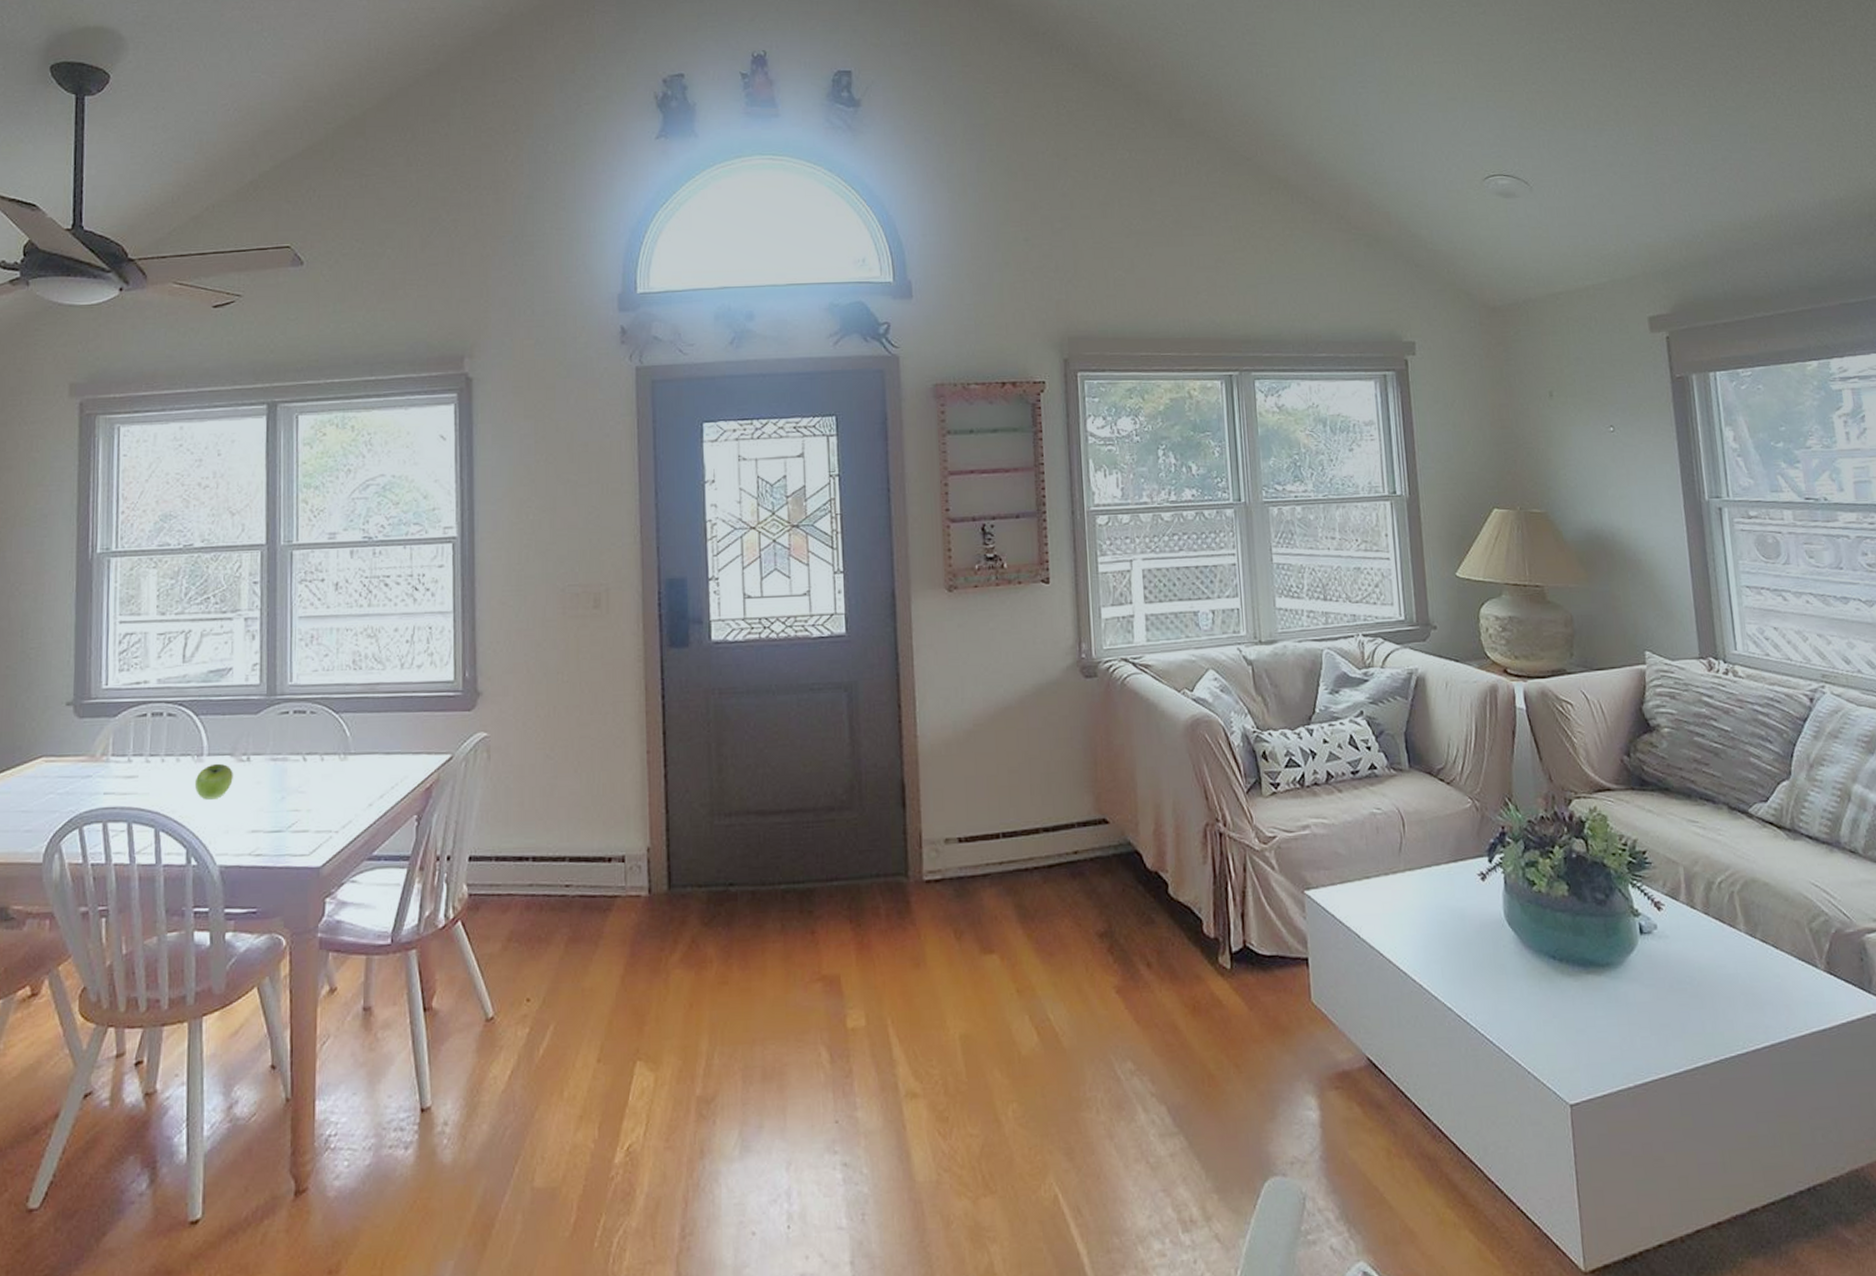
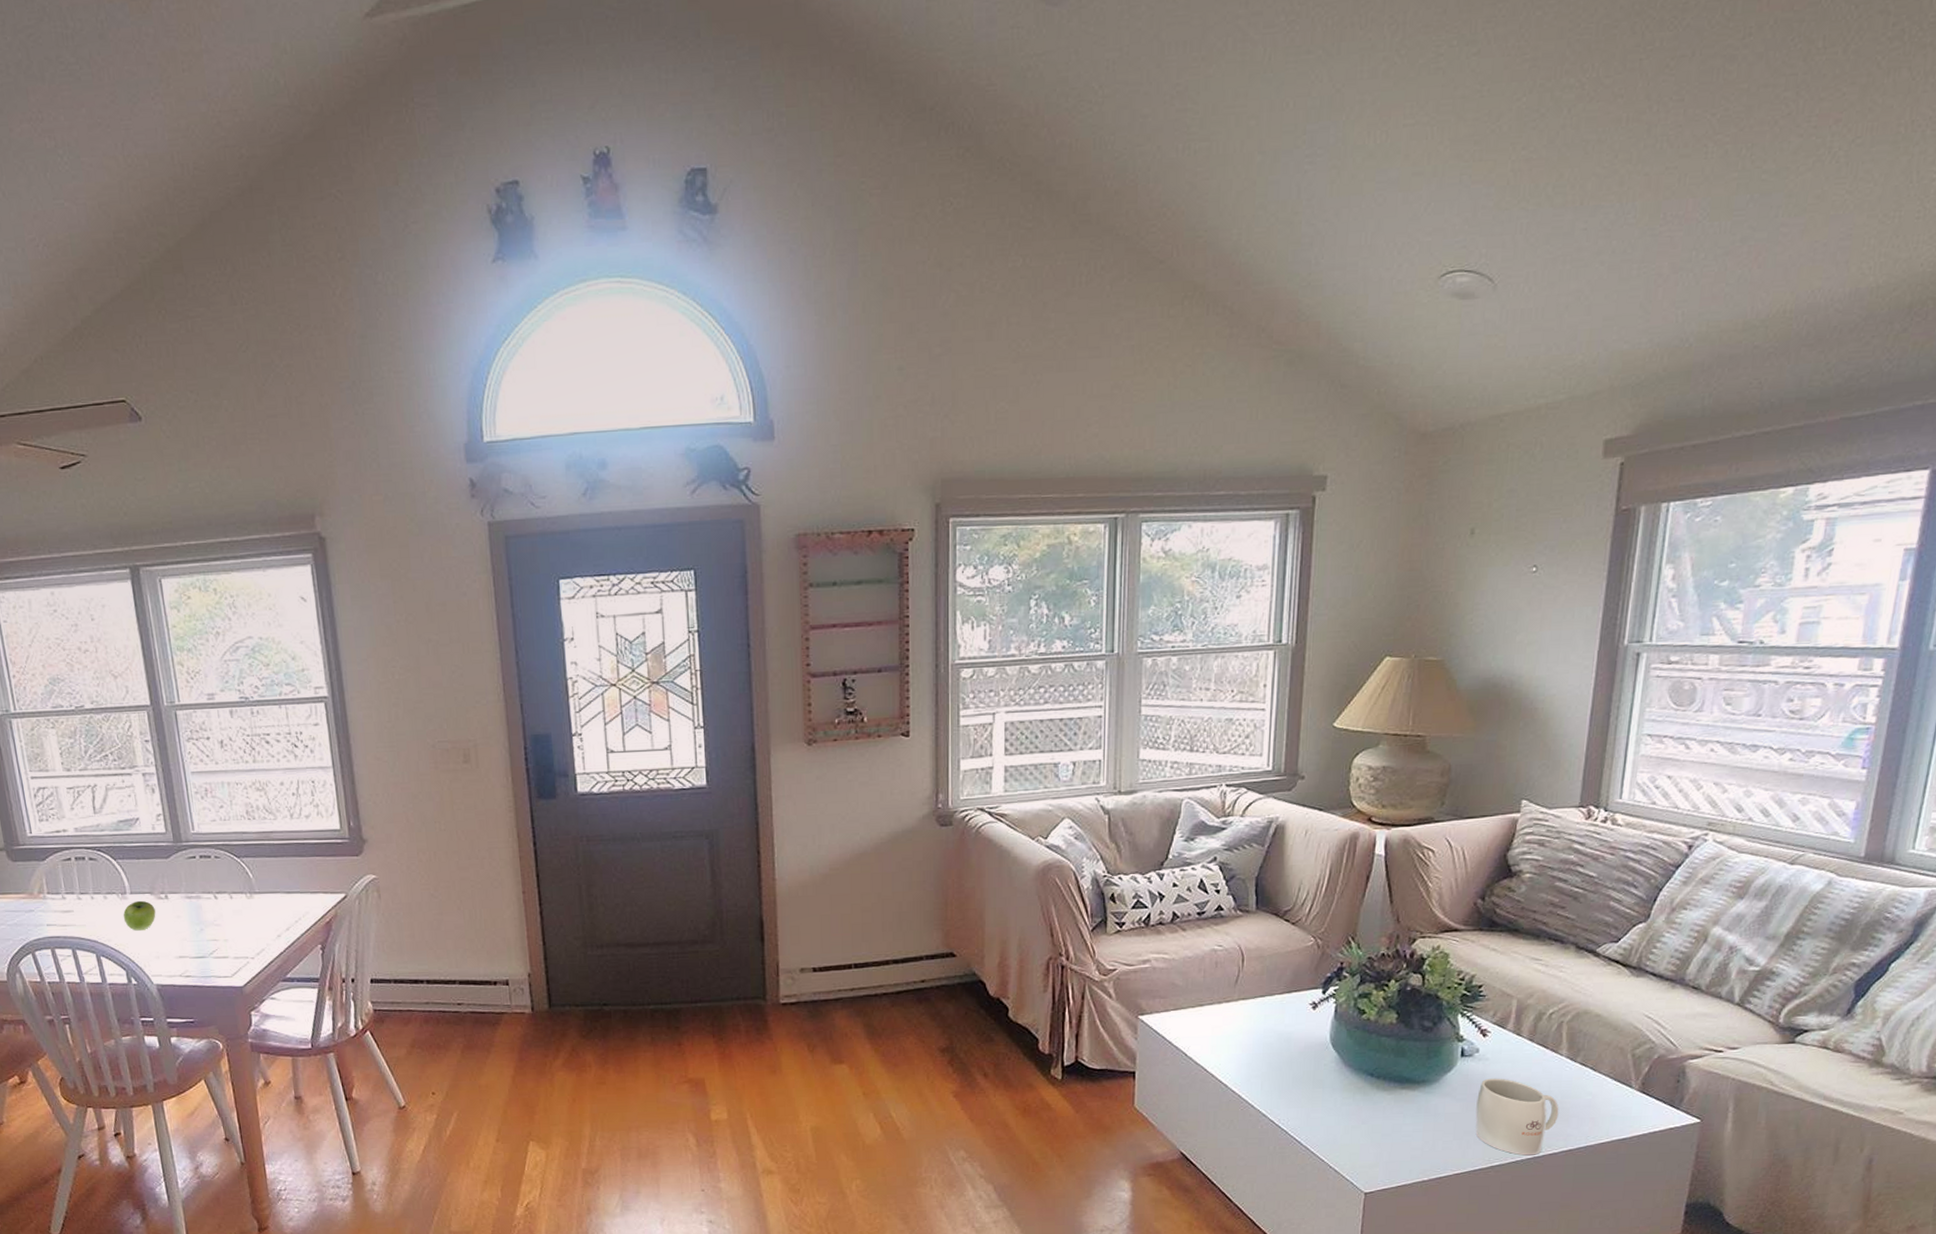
mug: none [1665,959,1752,1053] -> present [1475,1078,1559,1156]

